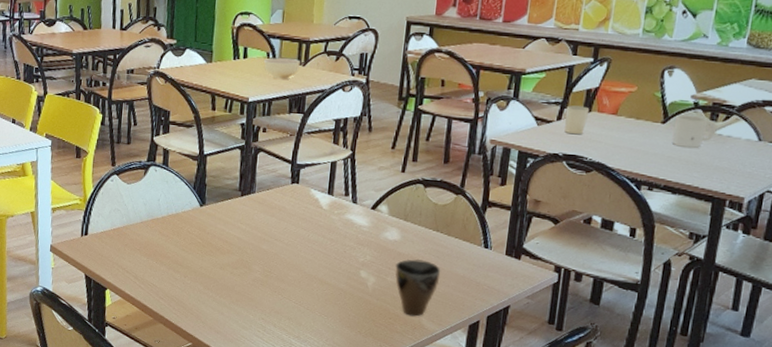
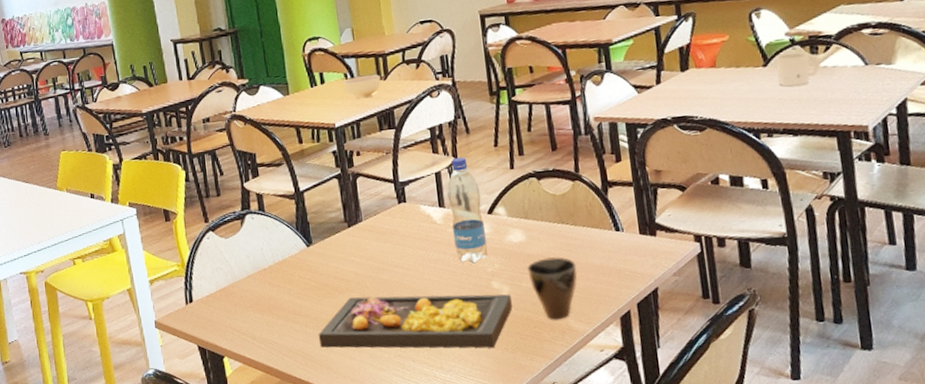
food tray: none [194,259,375,329] -> present [318,294,512,348]
bottle: none [334,151,369,251] -> present [447,157,488,264]
cup: present [564,105,590,135] -> none [662,65,687,96]

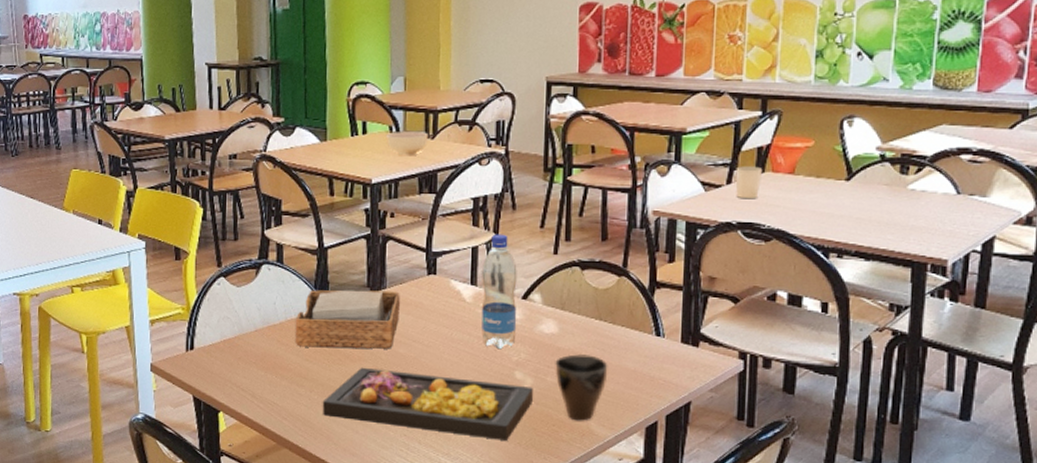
napkin holder: none [283,222,378,286] -> present [295,289,401,349]
cup: none [662,65,687,96] -> present [735,166,763,199]
mug: present [775,52,820,87] -> none [859,169,907,208]

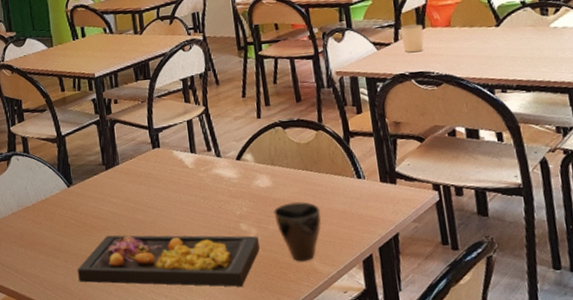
napkin holder: present [295,289,401,349] -> none [45,166,134,224]
bowl: present [386,132,428,156] -> none [101,29,137,52]
bottle: present [481,234,517,350] -> none [198,106,236,206]

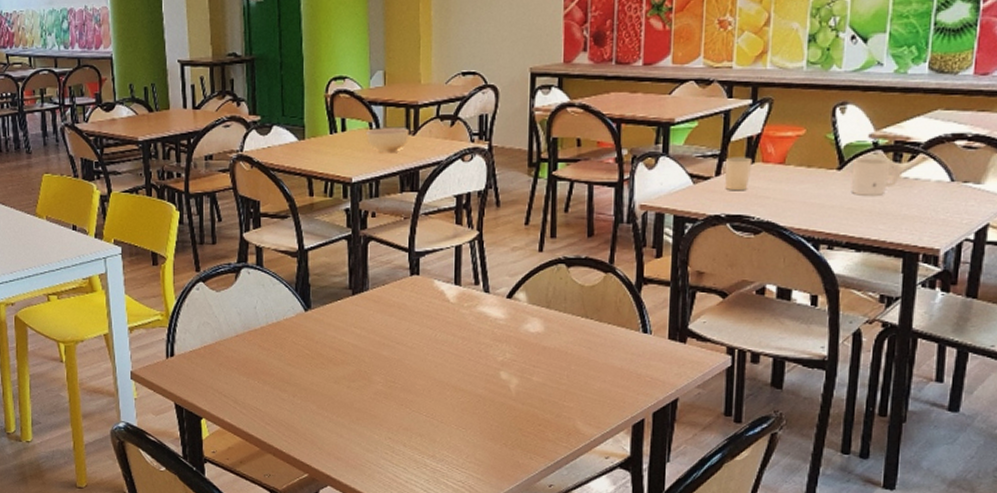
food tray: present [77,235,260,287] -> none [305,370,519,441]
bowl: none [101,29,137,52] -> present [365,128,409,154]
cup: present [273,202,322,262] -> none [540,353,595,420]
mug: none [507,13,550,46] -> present [851,157,900,197]

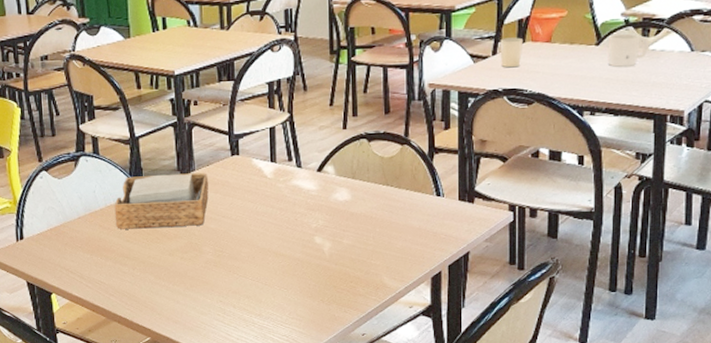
napkin holder: none [276,292,384,352] -> present [114,173,209,230]
bowl: present [365,128,409,154] -> none [184,24,223,48]

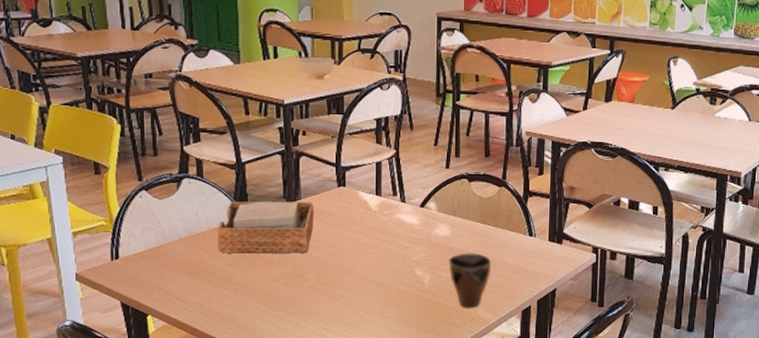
bowl: none [184,24,223,48] -> present [295,57,334,80]
cup: none [350,217,396,276] -> present [448,253,492,308]
cup: present [500,37,524,68] -> none [590,95,611,123]
mug: present [607,33,648,68] -> none [681,100,715,131]

